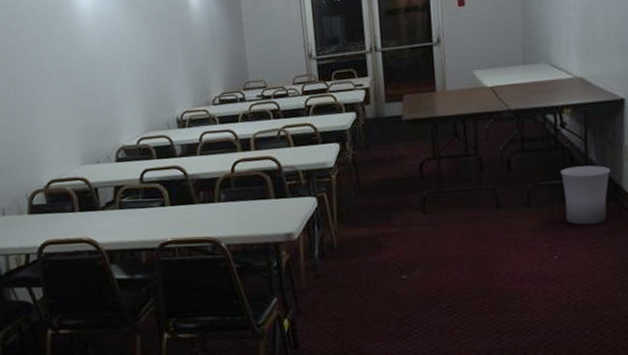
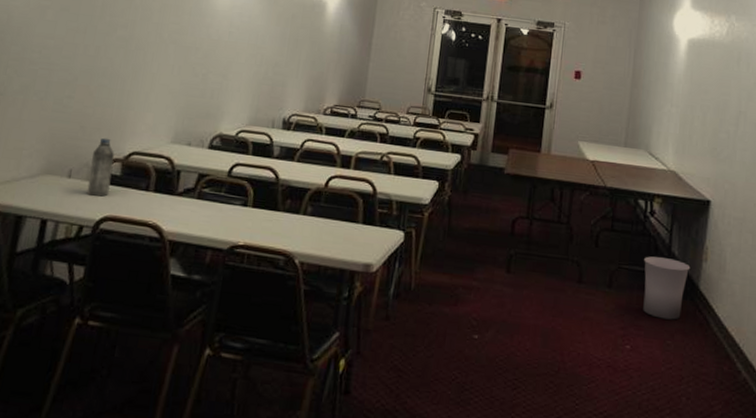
water bottle: none [16,173,42,227] -> present [86,137,114,197]

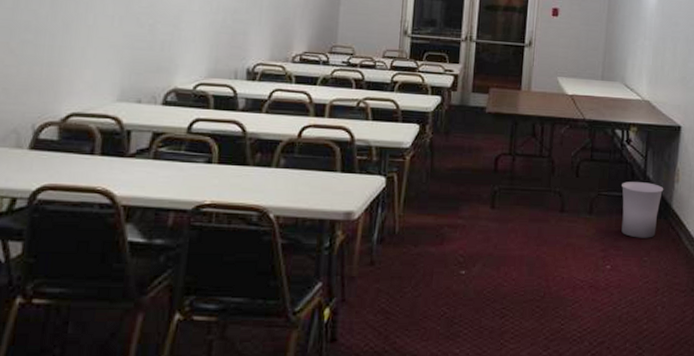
water bottle: present [86,137,114,197] -> none [17,99,48,164]

